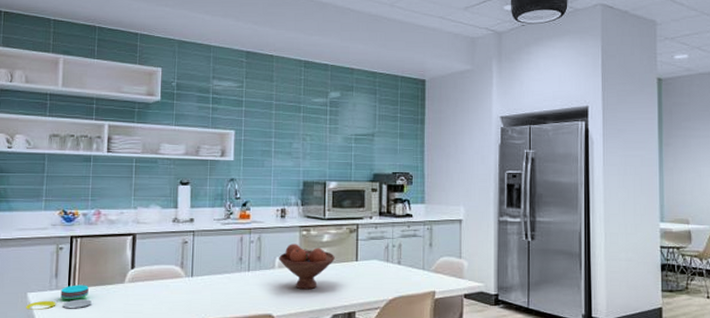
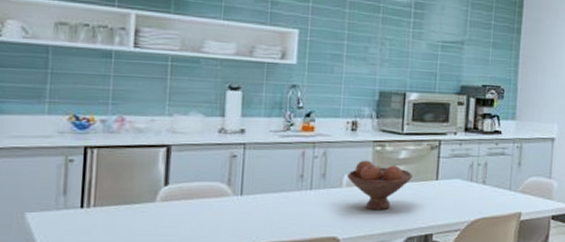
plate: present [26,284,92,310] -> none [23,203,112,233]

